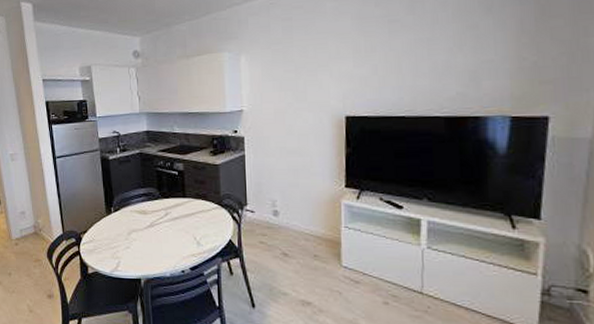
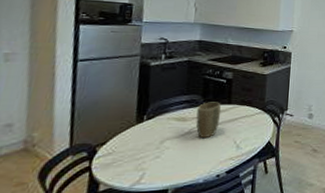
plant pot: none [155,195,178,232] -> present [195,102,222,138]

